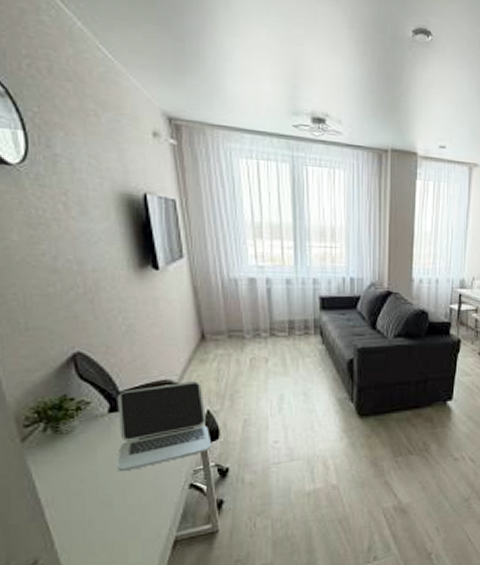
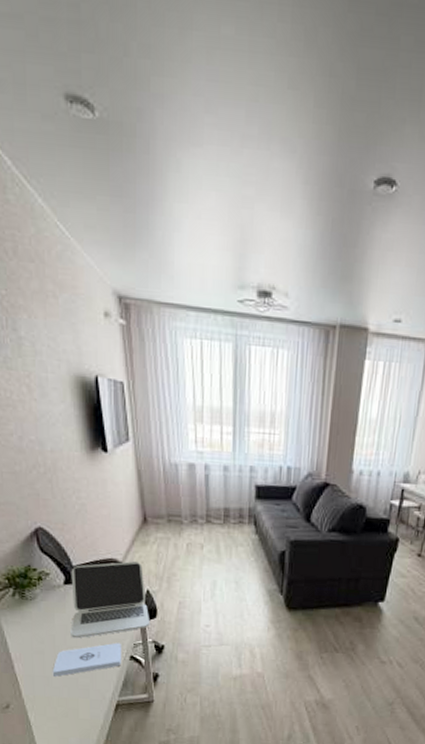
notepad: none [94,471,179,519] -> present [52,642,121,677]

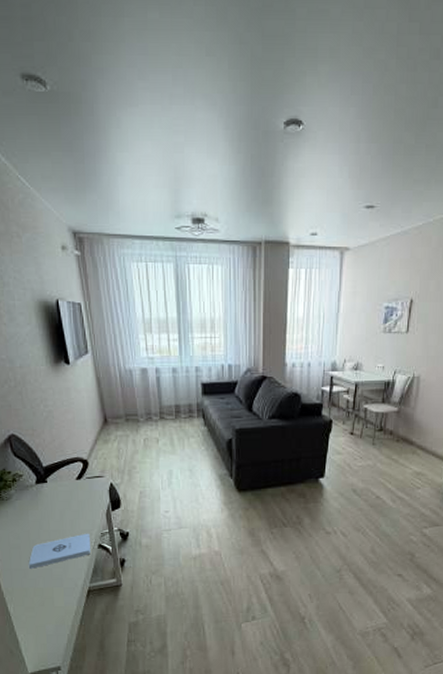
laptop: present [70,561,150,639] -> none [41,459,115,532]

